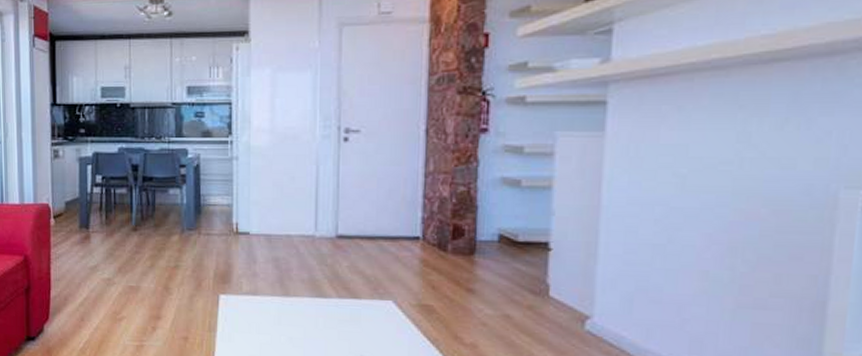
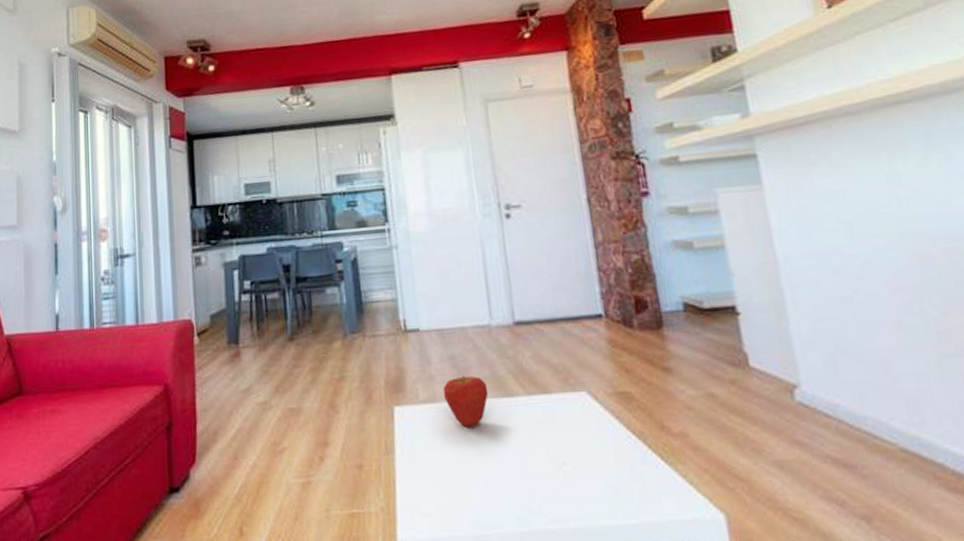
apple: none [264,276,304,318] -> present [443,376,489,427]

